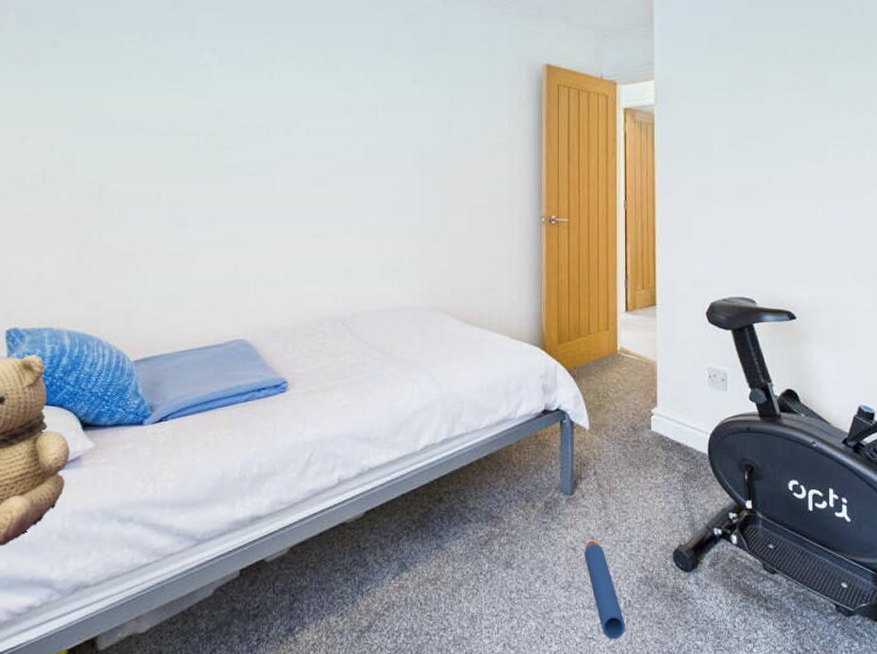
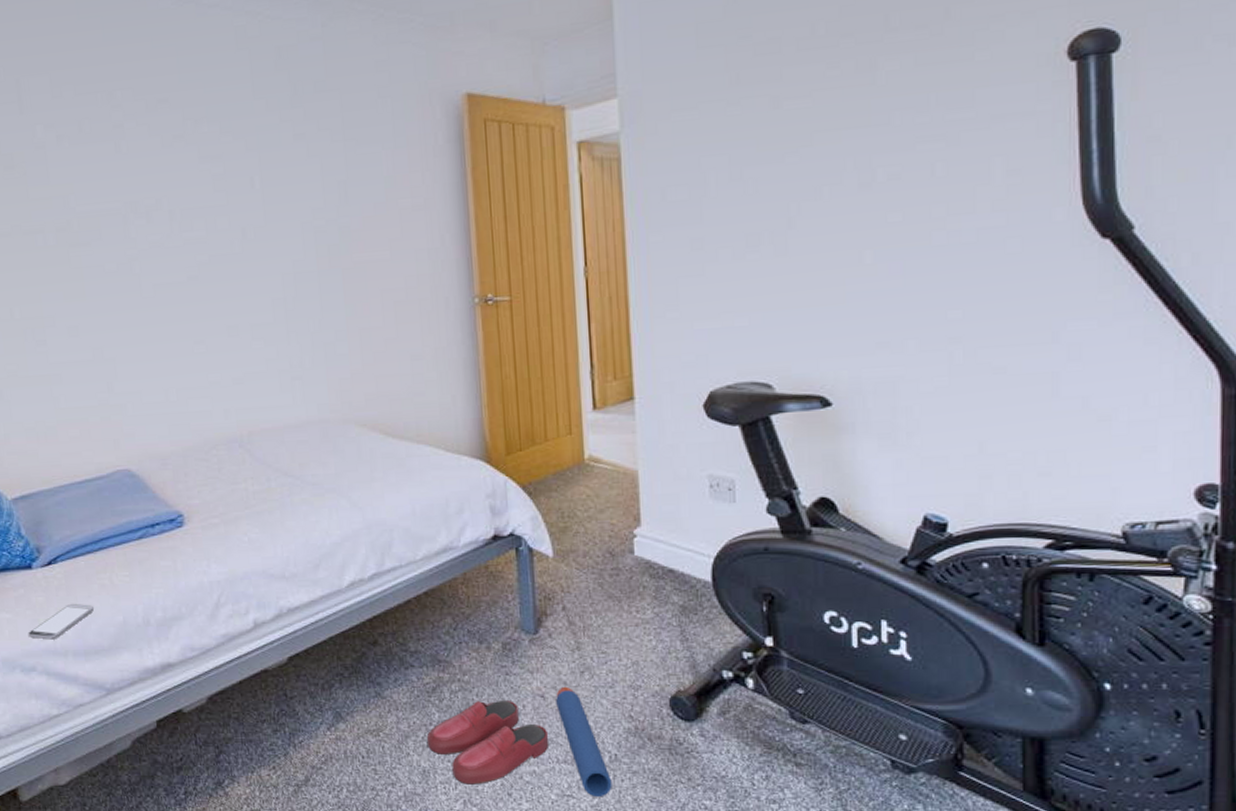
smartphone: none [130,459,195,492] -> present [28,604,94,640]
slippers: none [477,552,576,629] -> present [427,699,548,785]

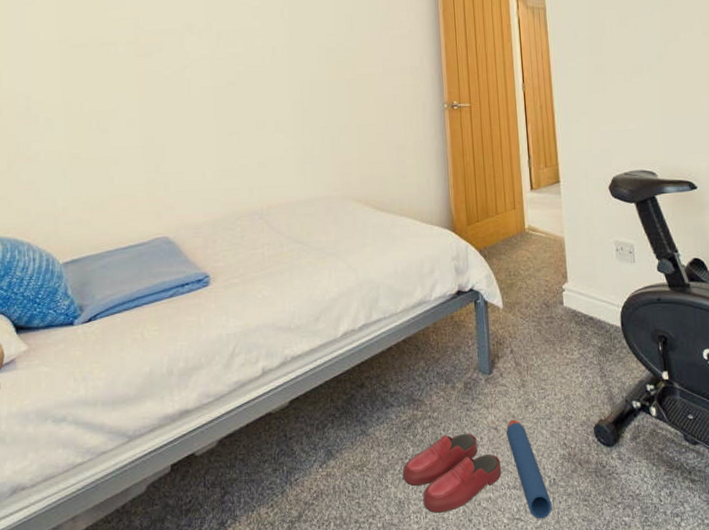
smartphone: present [28,604,94,640] -> none [63,357,124,391]

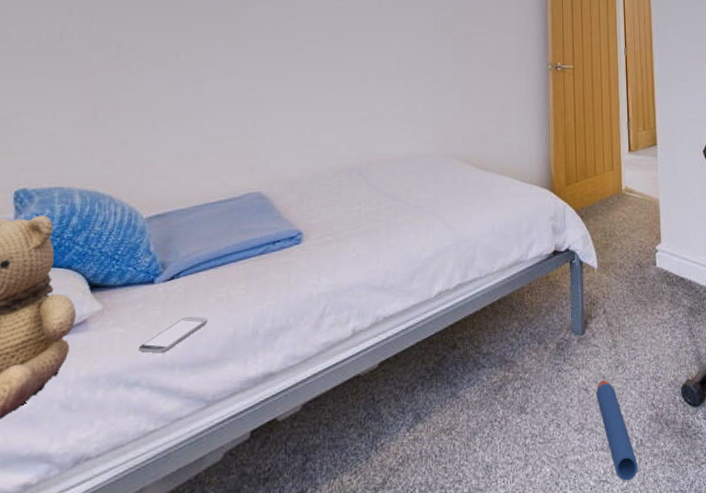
smartphone: none [63,357,124,391] -> present [138,317,207,353]
slippers: present [403,433,501,513] -> none [492,394,589,477]

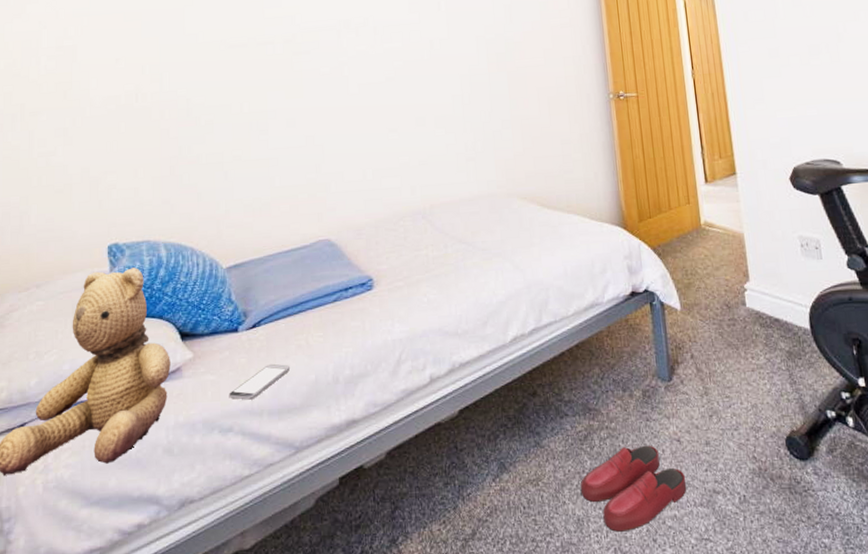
slippers: none [492,394,589,477] -> present [581,445,686,532]
foam roller: present [596,380,638,481] -> none [690,430,744,540]

